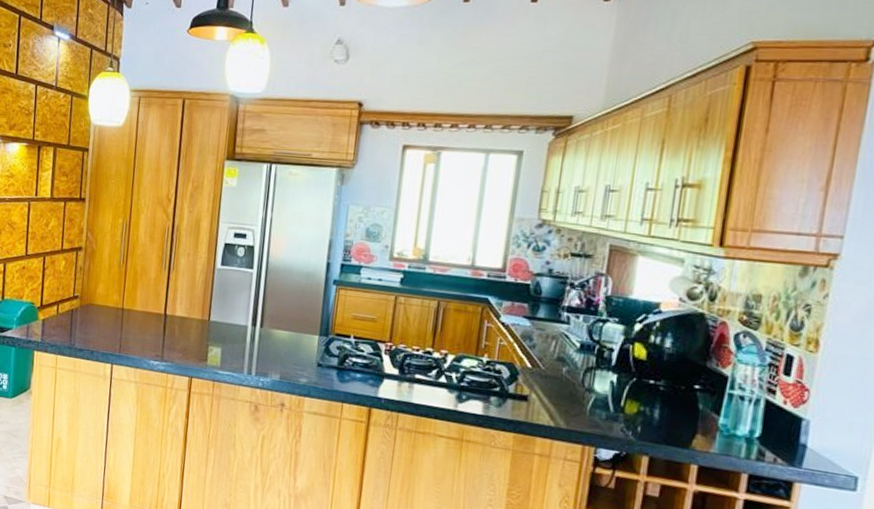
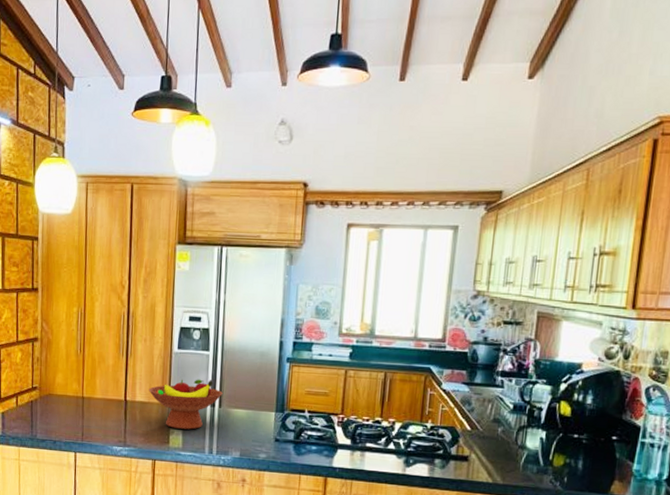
fruit bowl: none [188,296,265,349] -> present [148,379,223,430]

